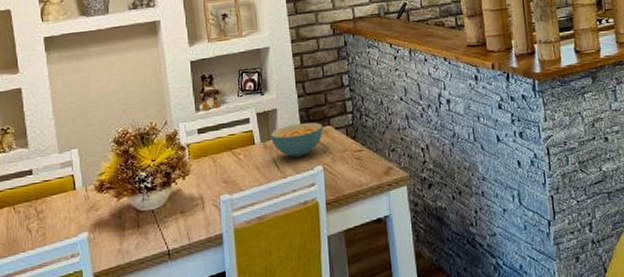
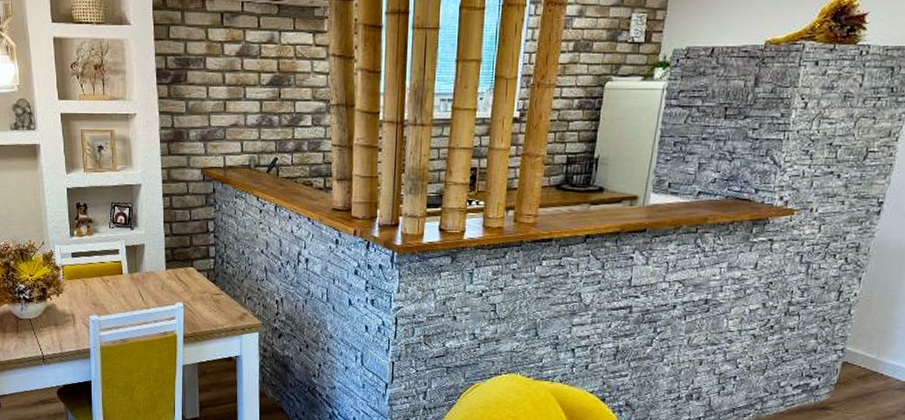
cereal bowl: present [271,122,323,158] -> none [138,261,186,292]

